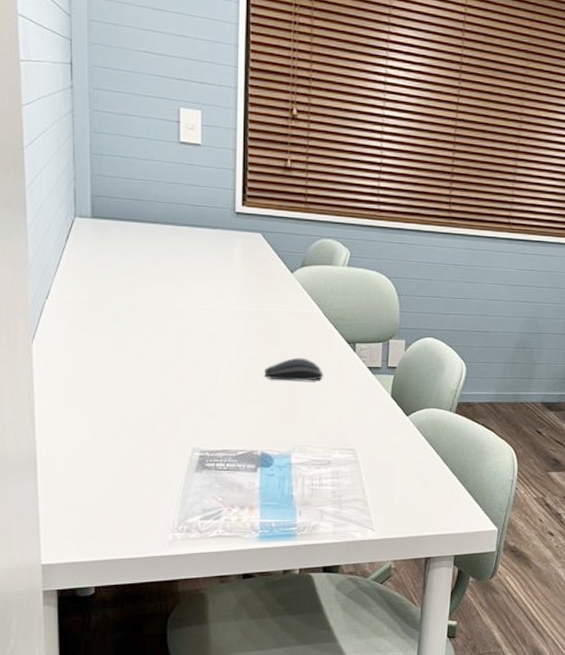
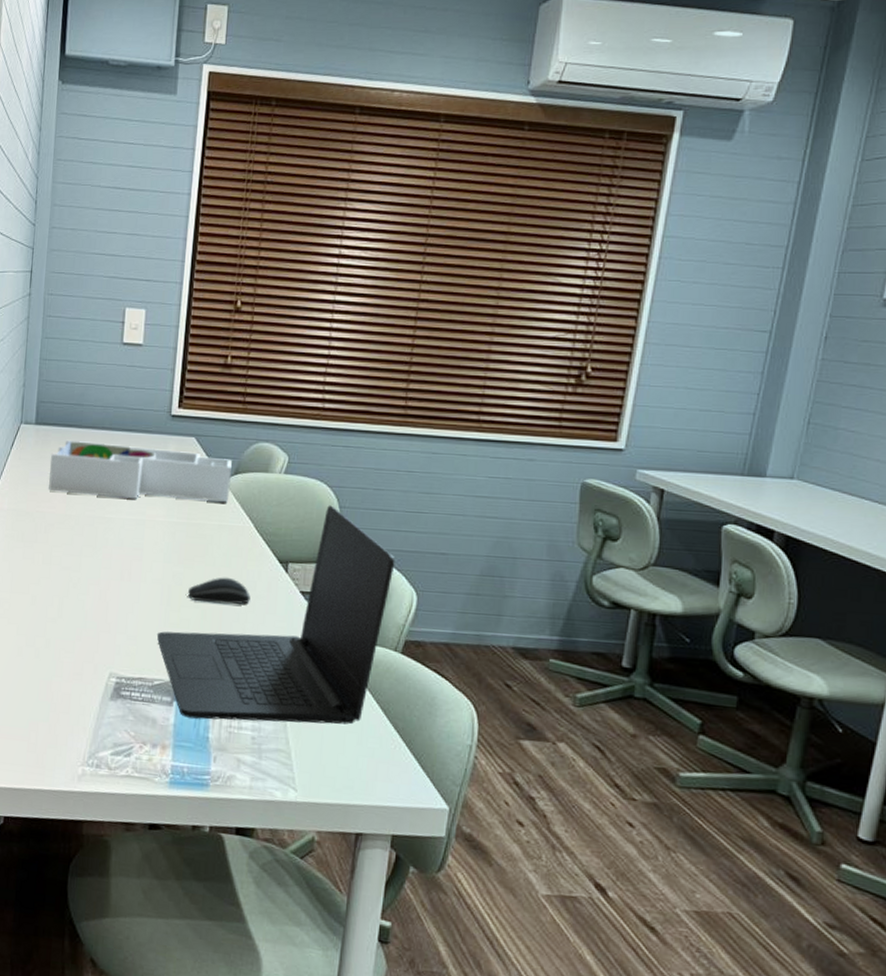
desk organizer: none [111,234,299,293] -> present [49,440,232,503]
laptop: none [237,293,447,481] -> present [156,505,395,725]

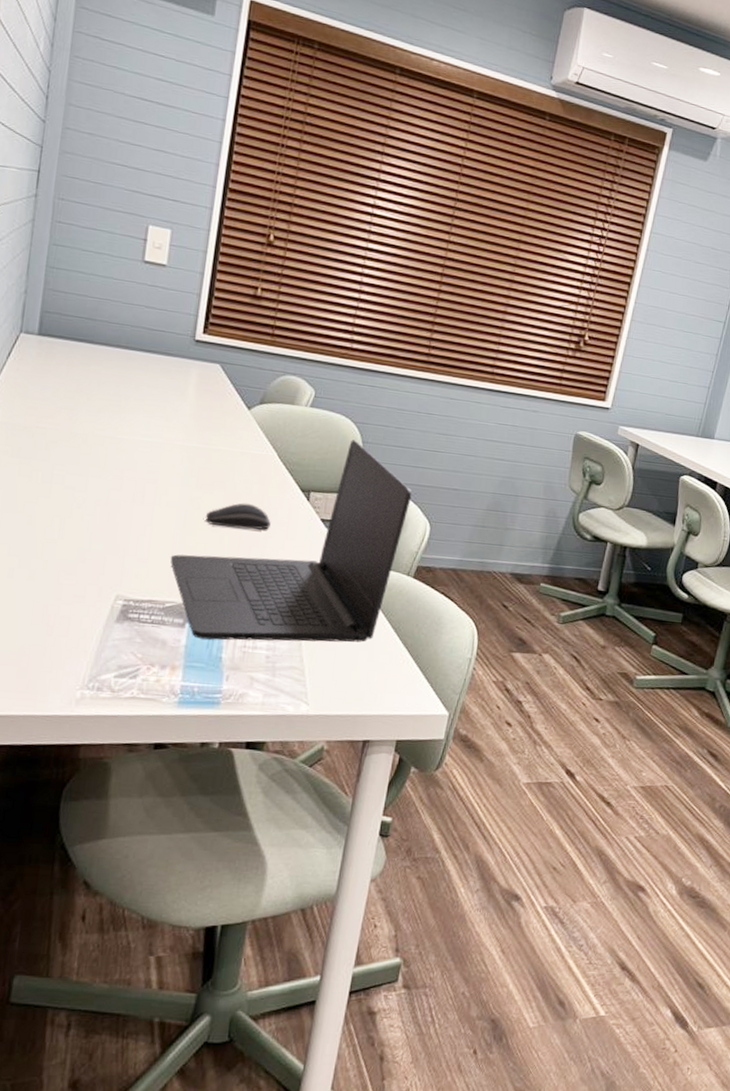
desk organizer: present [49,440,232,503] -> none [52,355,258,431]

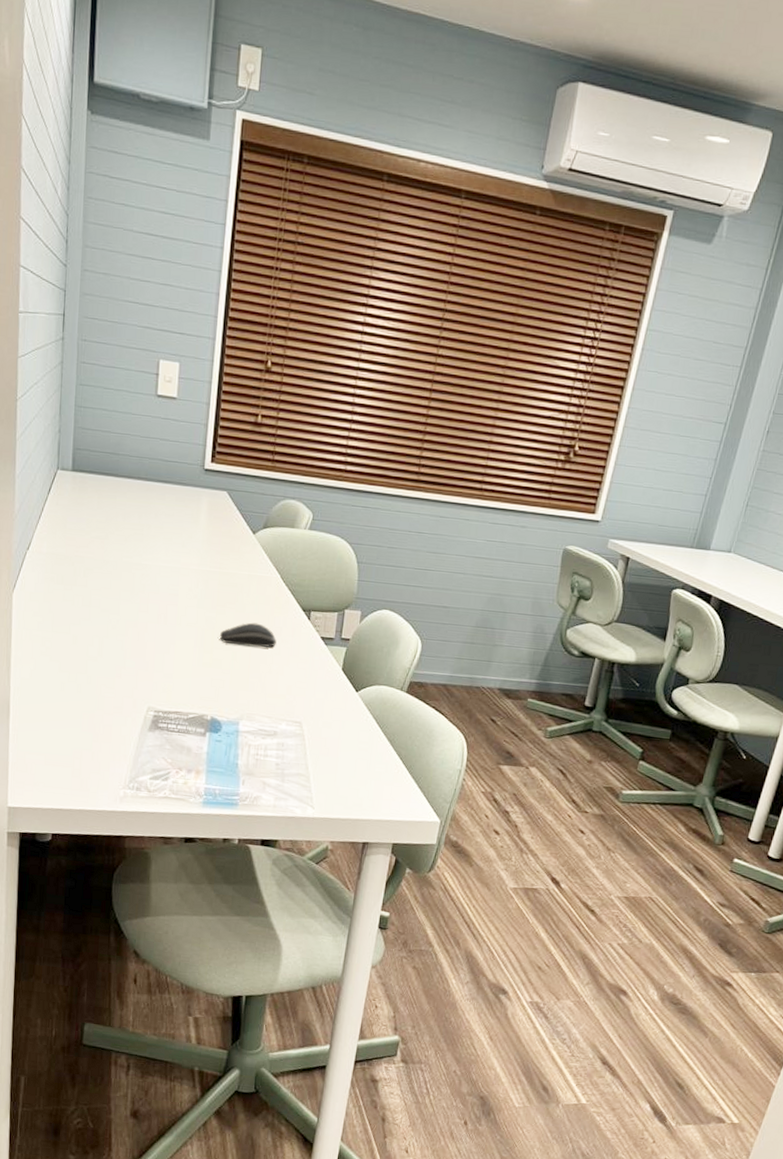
laptop: present [170,440,412,643] -> none [191,560,404,753]

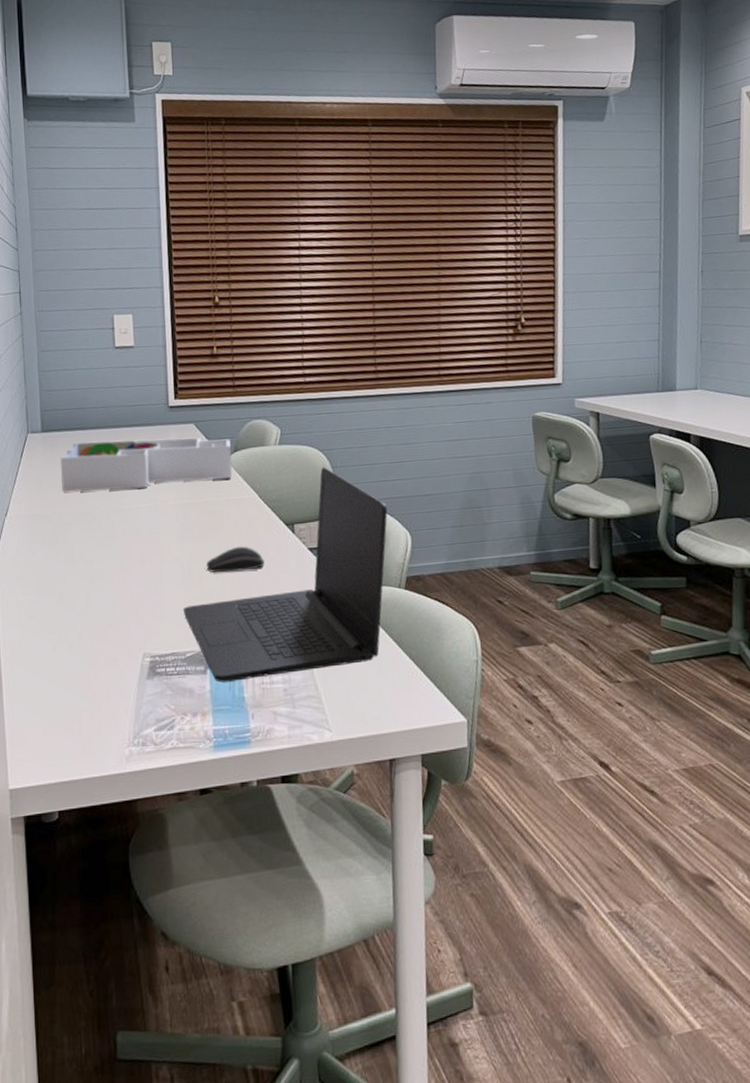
desk organizer: none [87,488,261,555] -> present [60,437,233,492]
laptop: none [191,560,404,753] -> present [182,467,388,682]

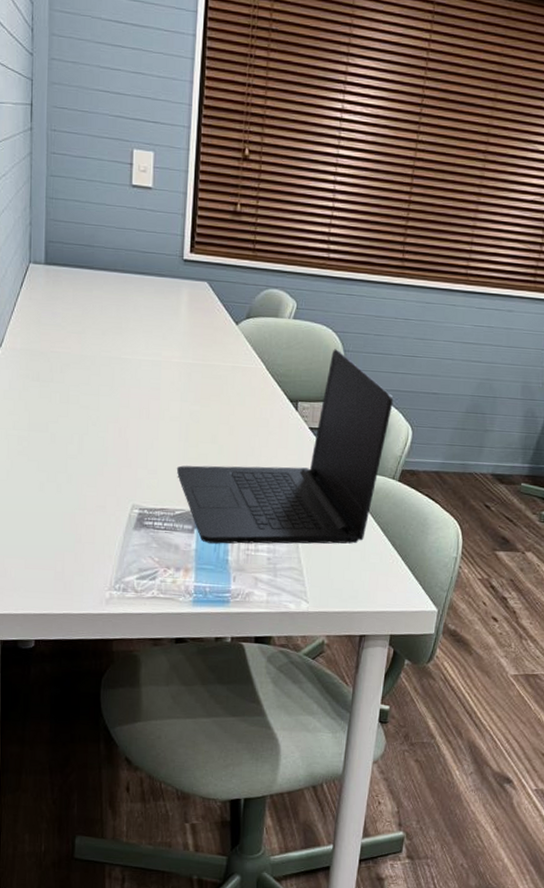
desk organizer: present [60,437,233,492] -> none [62,281,244,346]
computer mouse: present [207,546,265,573] -> none [205,415,264,440]

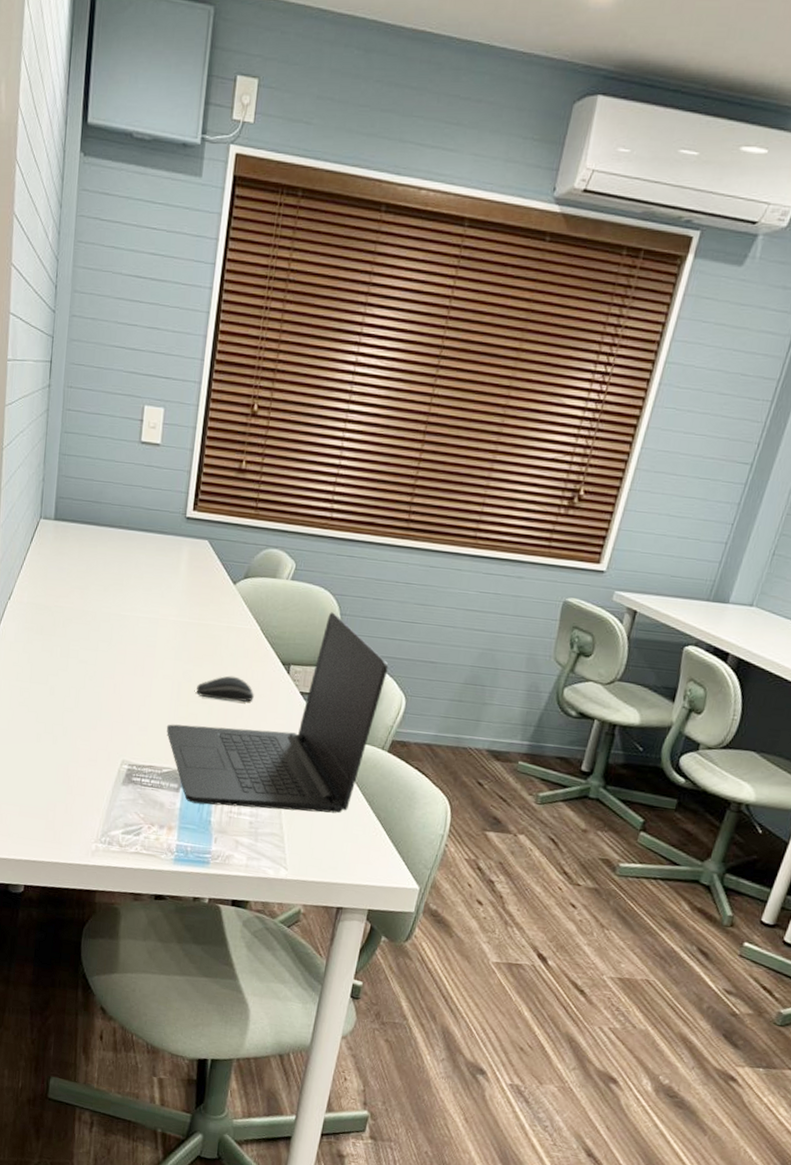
computer mouse: none [205,415,264,440] -> present [196,675,254,702]

